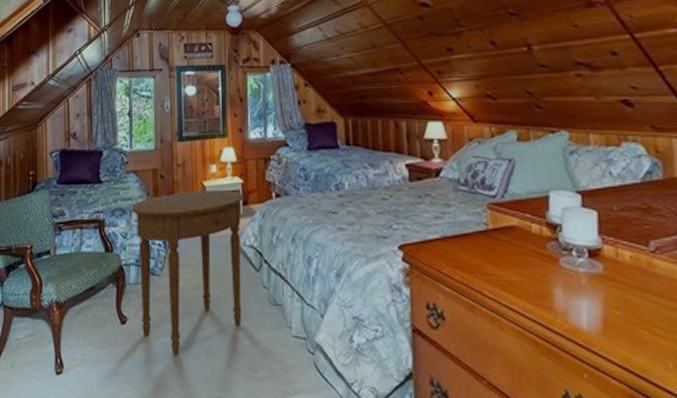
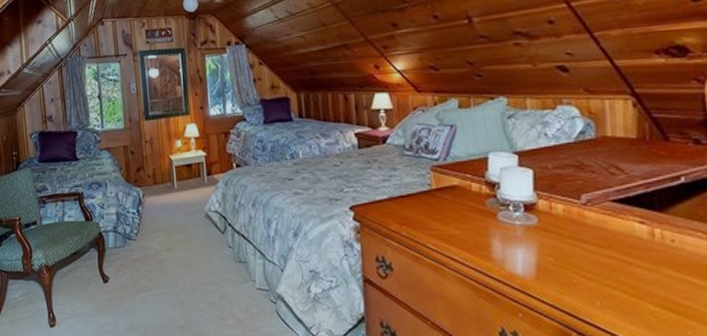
side table: present [131,190,243,355] -> none [106,162,211,307]

